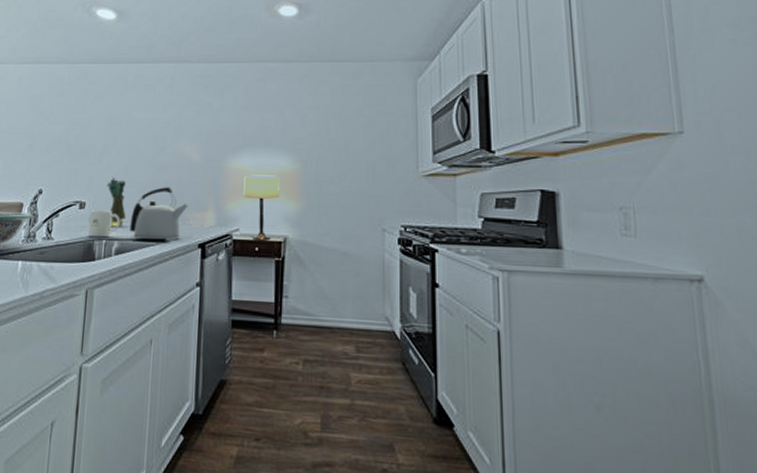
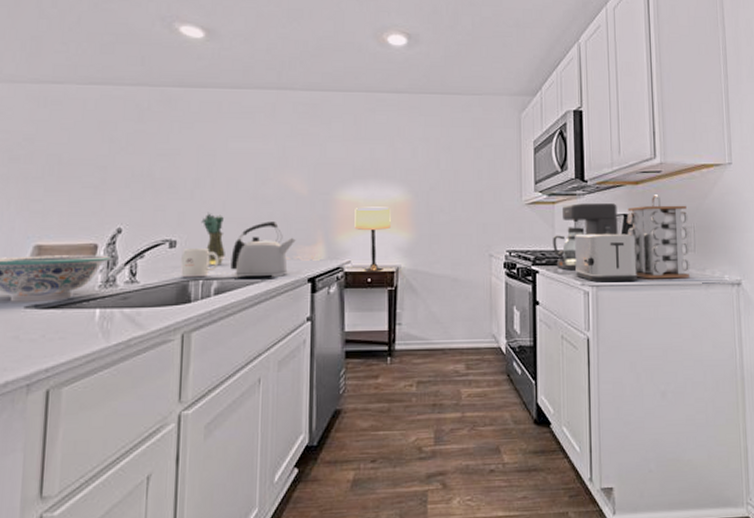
coffee maker: none [454,176,534,252] -> present [553,203,618,271]
toaster: none [480,210,561,268] -> present [575,233,638,283]
spice rack: none [544,168,631,270] -> present [626,195,690,280]

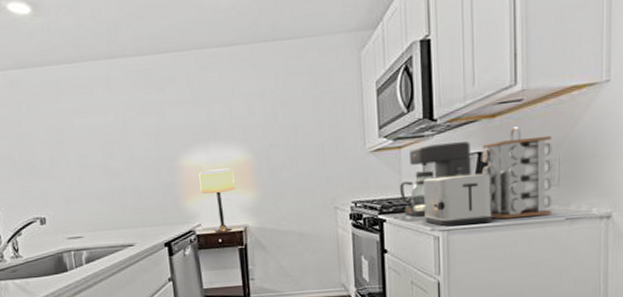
mug: present [181,249,219,278] -> none [51,223,85,250]
vase: present [201,212,225,266] -> none [63,189,89,238]
kettle: present [230,222,296,278] -> none [94,192,149,248]

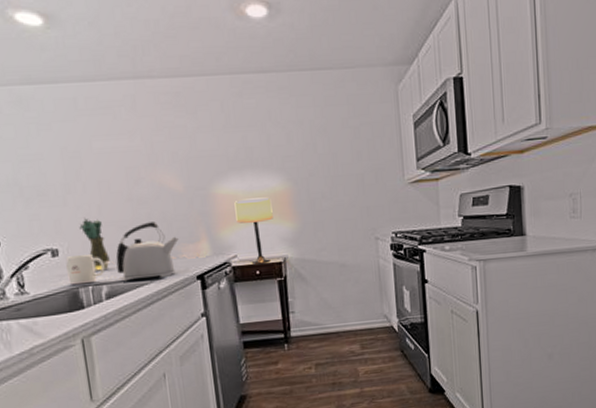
mug: none [51,223,85,250] -> present [65,254,105,285]
vase: none [63,189,89,238] -> present [79,217,110,271]
kettle: none [94,192,149,248] -> present [116,222,179,282]
coffee maker: present [400,141,471,217] -> none [438,175,504,247]
toaster: present [423,172,493,227] -> none [460,204,525,257]
spice rack: present [481,127,553,220] -> none [512,162,576,250]

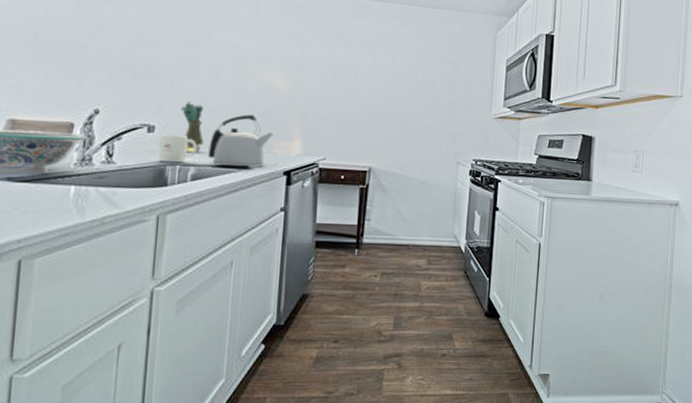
table lamp: present [234,197,273,265] -> none [331,108,367,171]

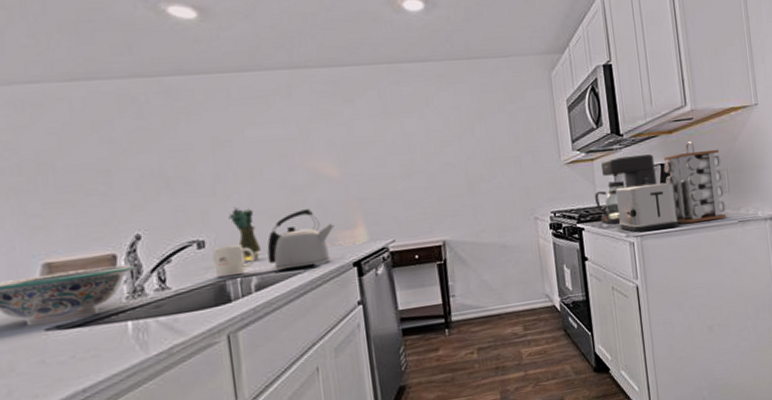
coffee maker: none [516,121,577,182] -> present [595,154,657,224]
toaster: none [534,149,592,195] -> present [616,181,679,233]
spice rack: none [583,119,639,197] -> present [663,141,726,224]

